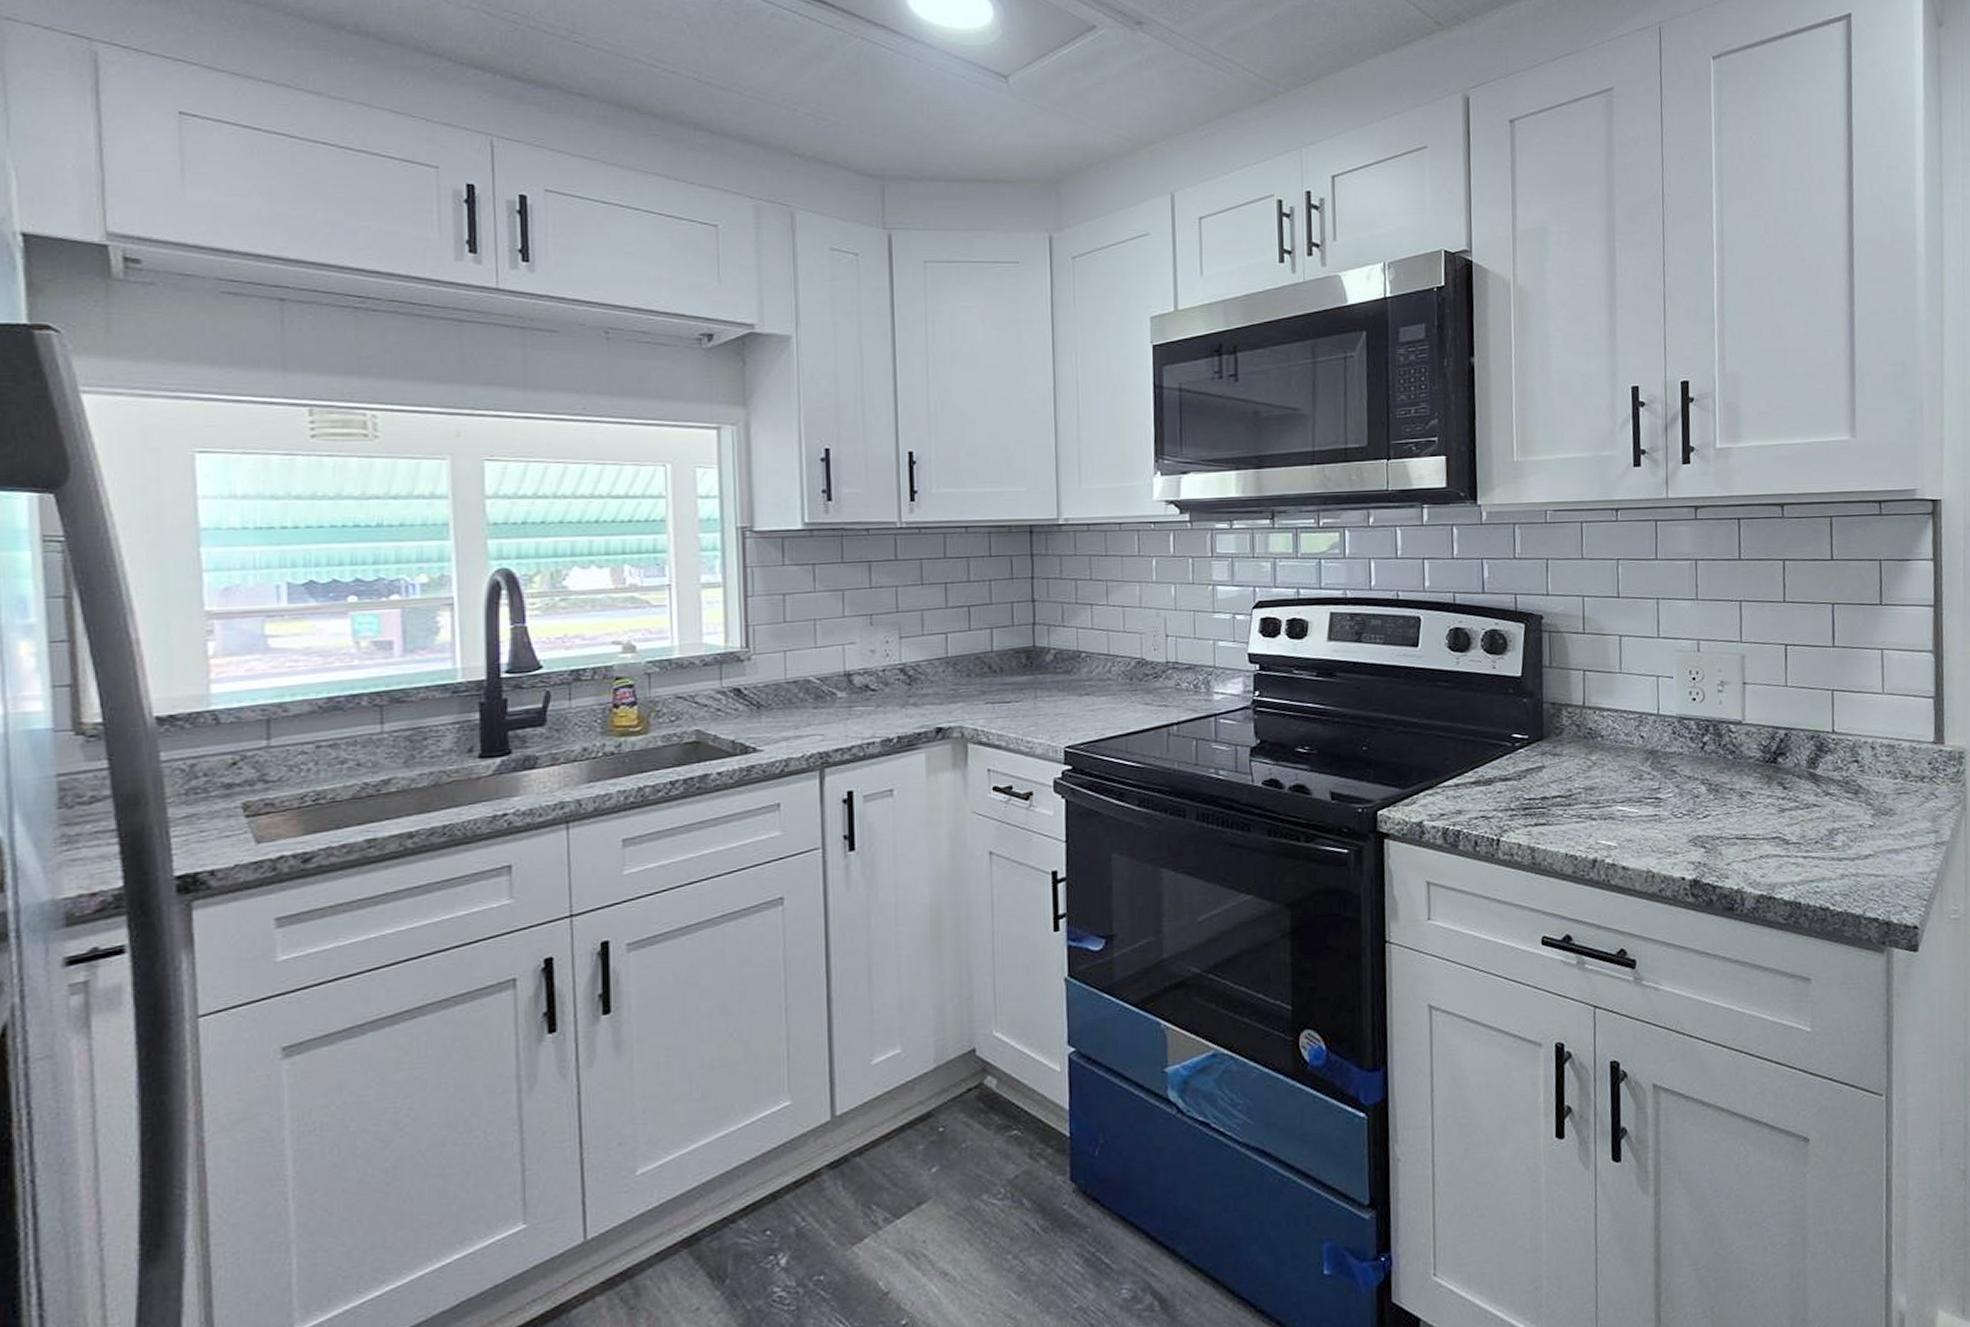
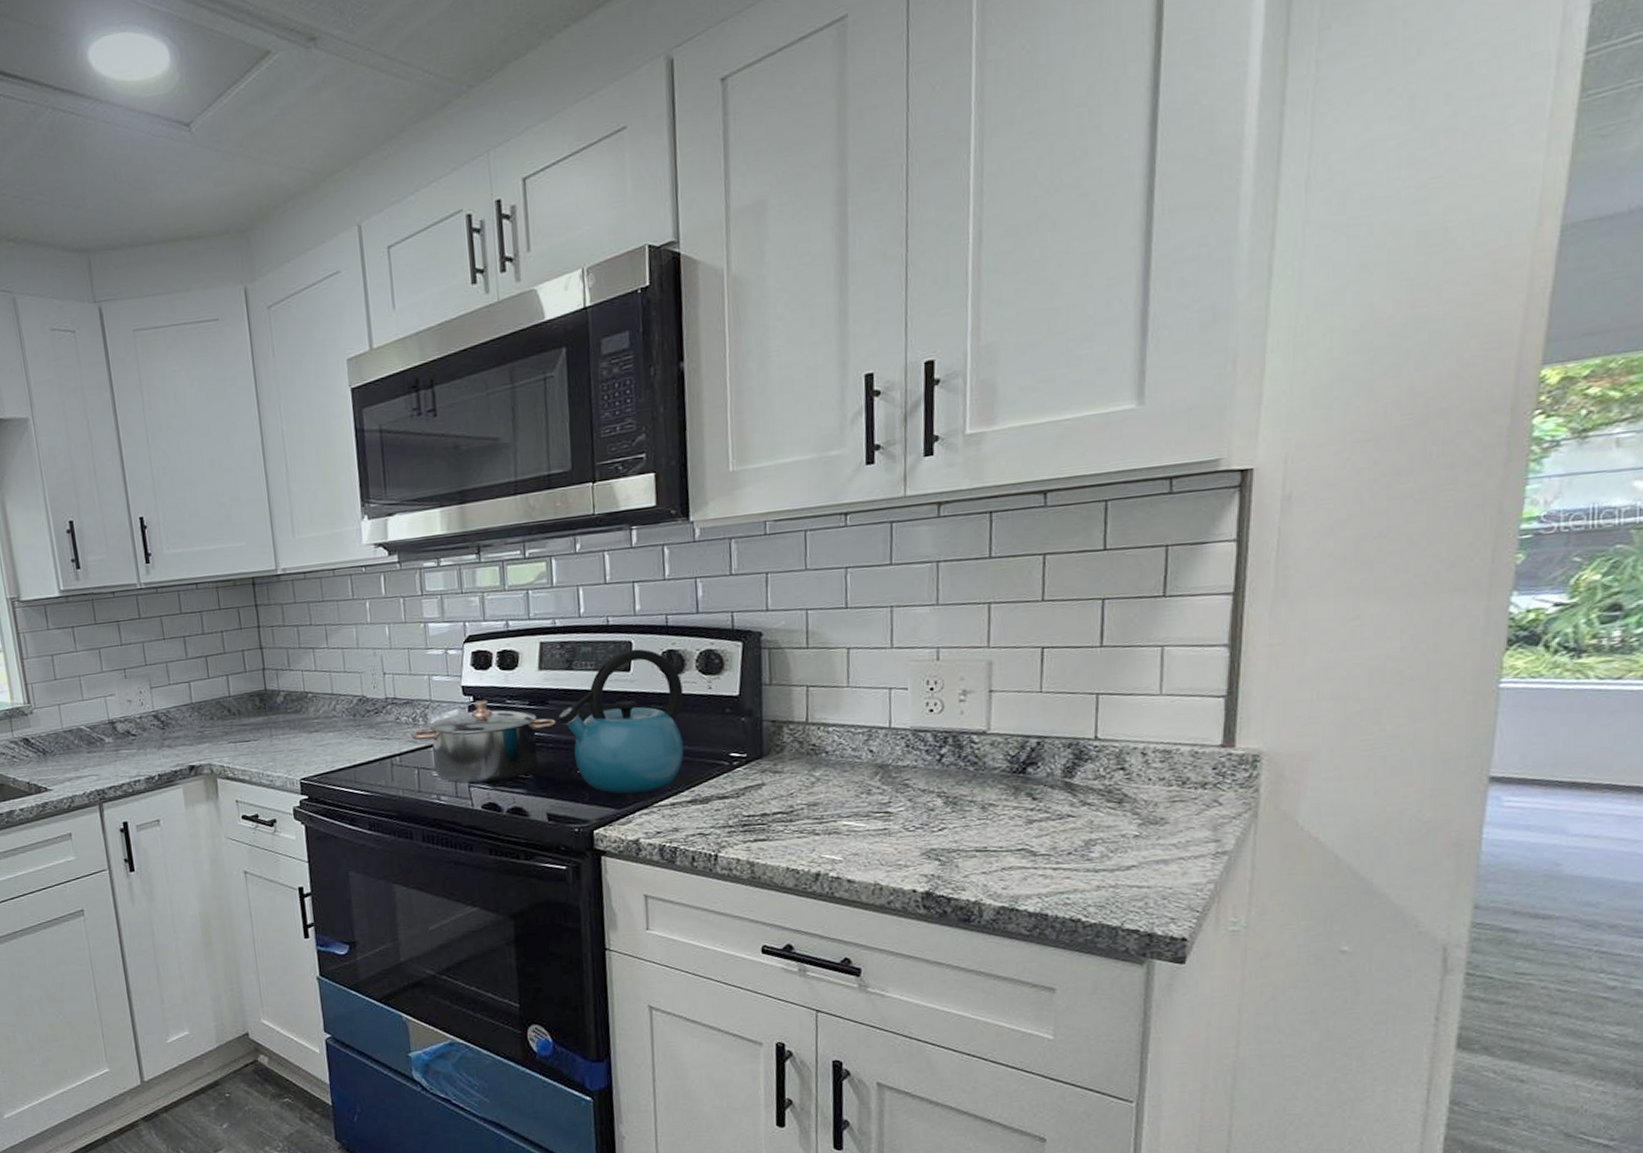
cooking pot: none [1191,669,1345,758] -> present [411,700,558,784]
kettle: none [1344,625,1469,774] -> present [557,649,684,795]

